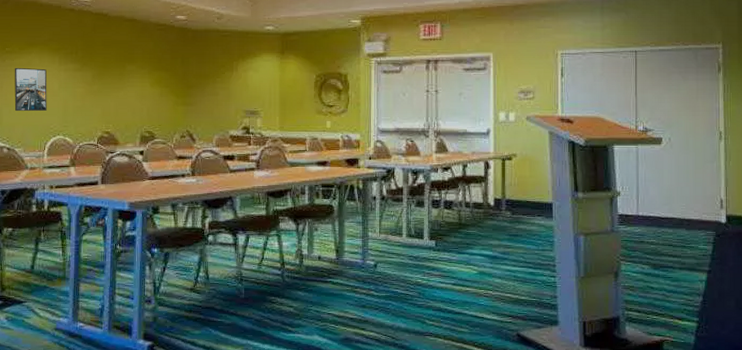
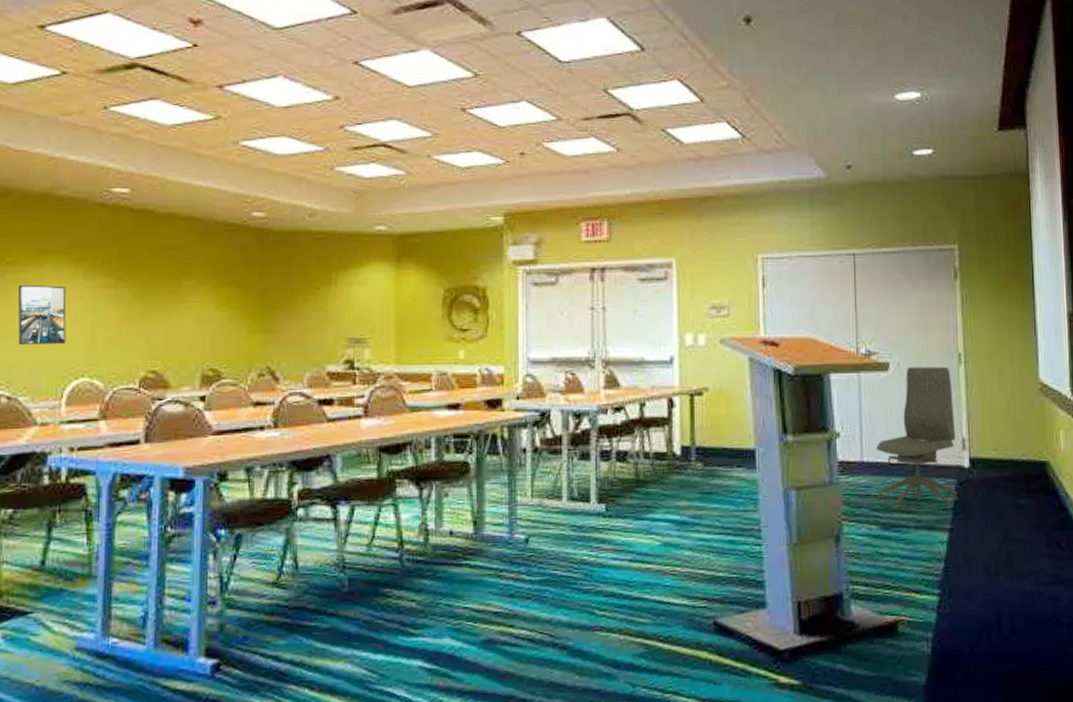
chair: none [649,142,716,256] -> present [876,366,958,510]

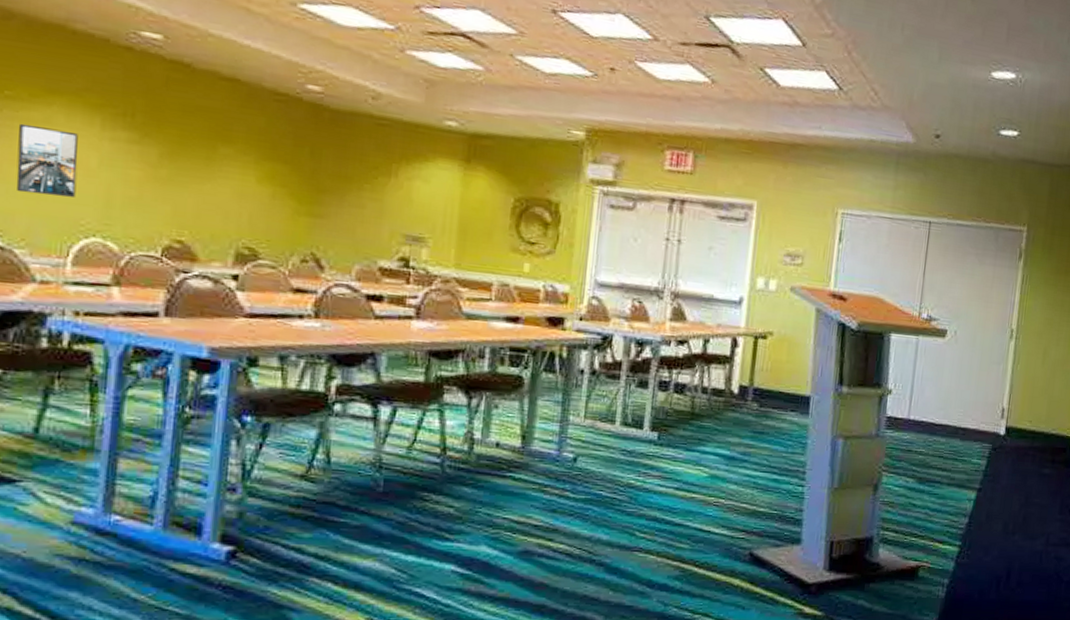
chair: present [876,366,958,510] -> none [917,336,1002,471]

